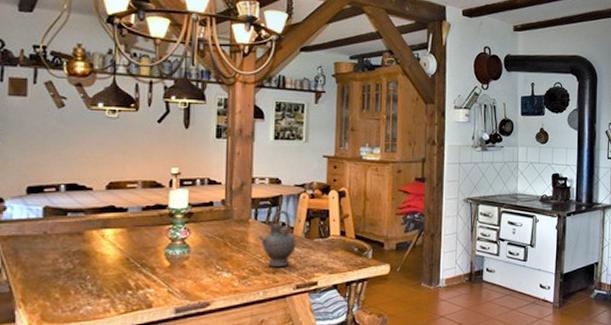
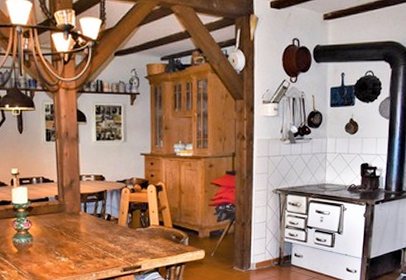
teapot: present [257,209,296,266] -> none [87,203,121,252]

